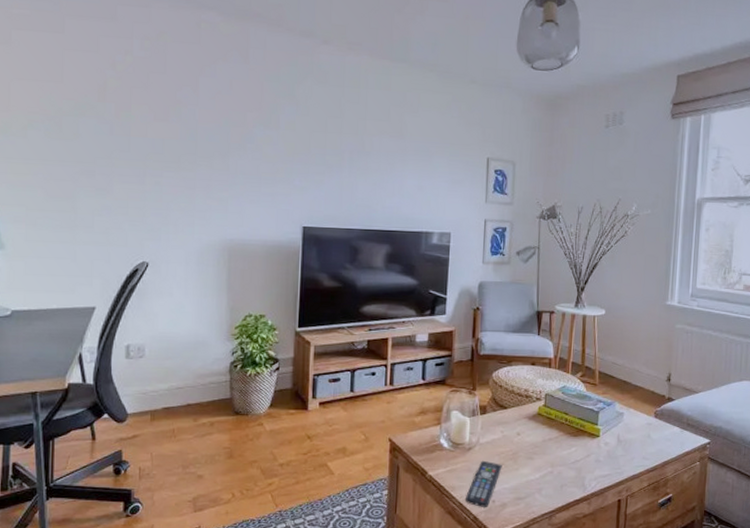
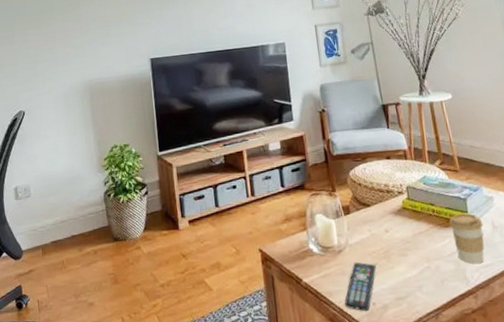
coffee cup: none [578,425,610,474] -> present [449,213,485,265]

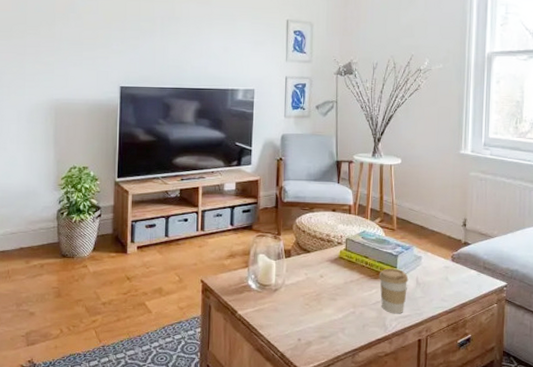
remote control: present [344,262,377,311] -> none [272,301,307,345]

